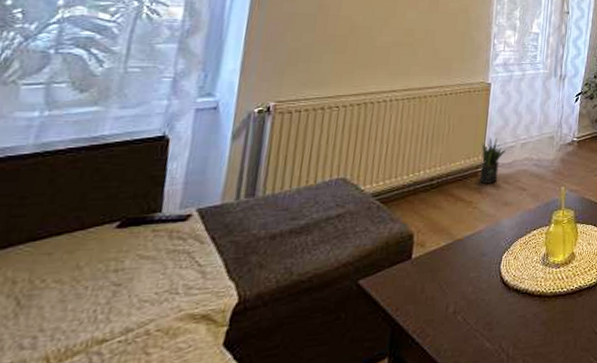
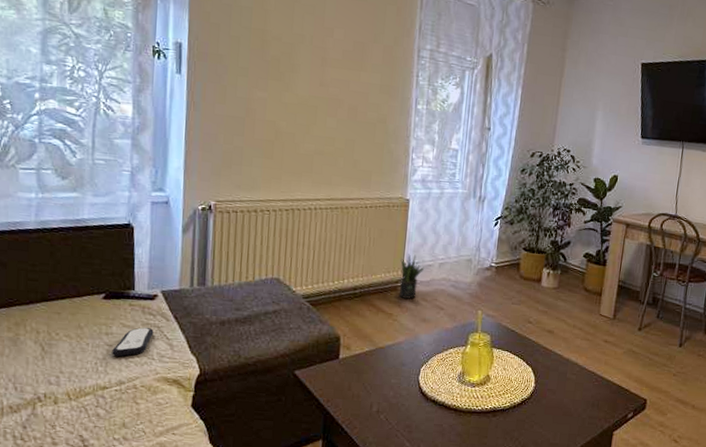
remote control: none [120,254,182,298] -> present [112,327,154,357]

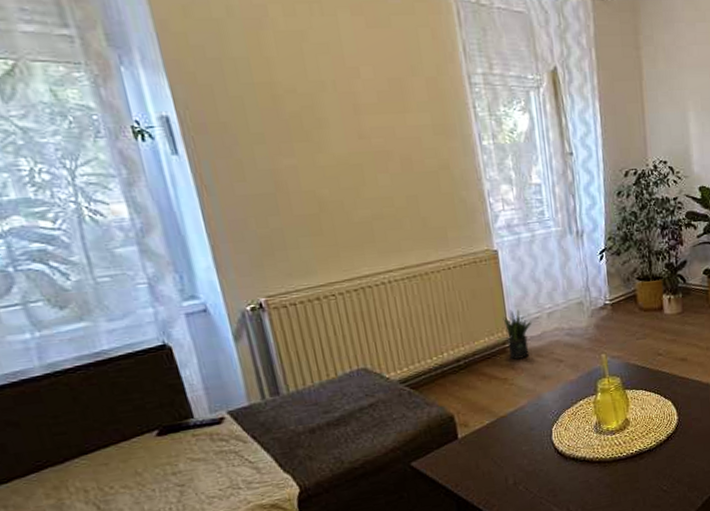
remote control: present [112,327,154,357] -> none [186,455,233,496]

